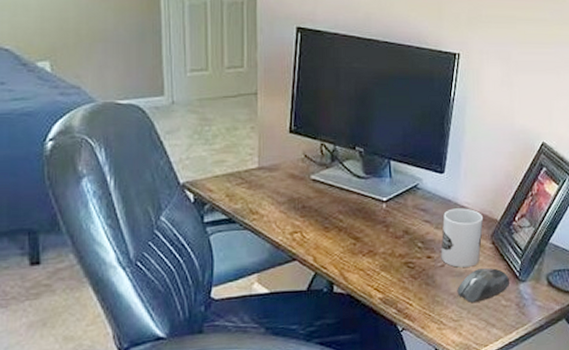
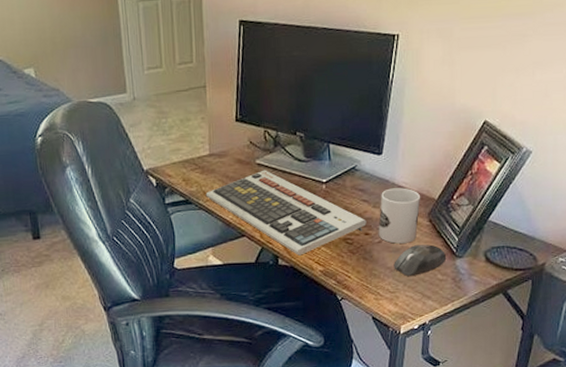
computer keyboard: none [252,186,429,282] -> present [205,170,367,256]

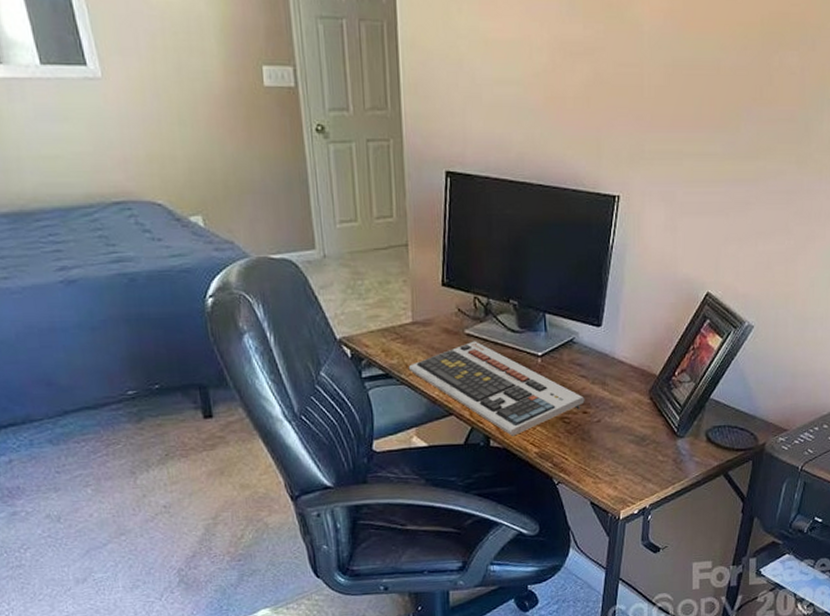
mug: present [378,187,421,244] -> none [597,362,642,423]
mouse: present [394,244,447,276] -> none [613,424,668,458]

